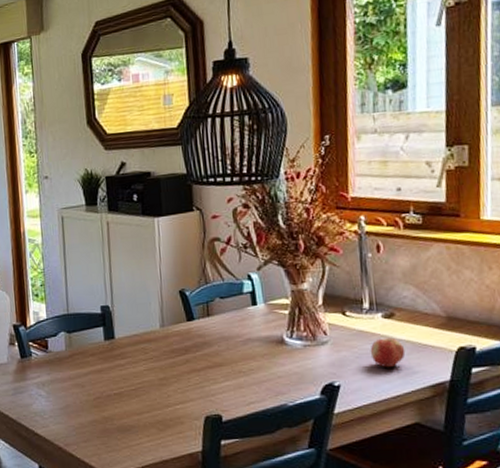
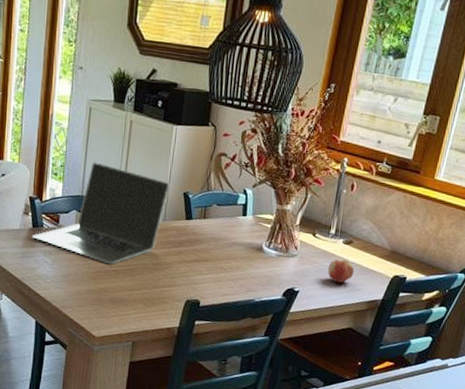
laptop: none [22,274,163,387] -> present [32,162,170,265]

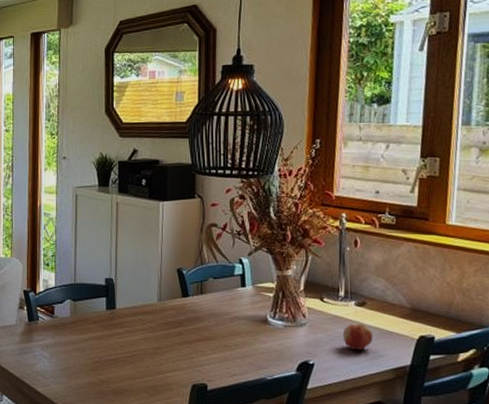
laptop: present [32,162,170,265] -> none [29,248,162,353]

